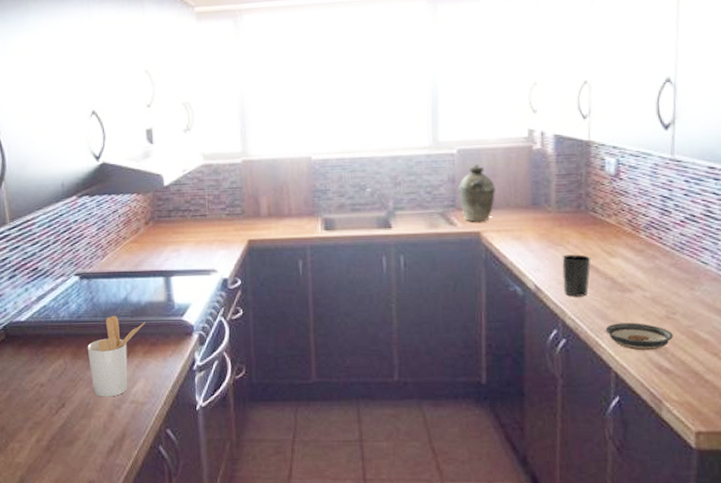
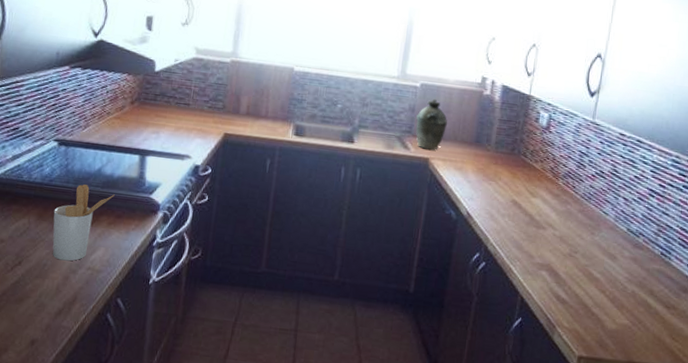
cup: present [562,254,591,297] -> none [490,189,517,228]
saucer: present [605,323,673,351] -> none [518,254,572,282]

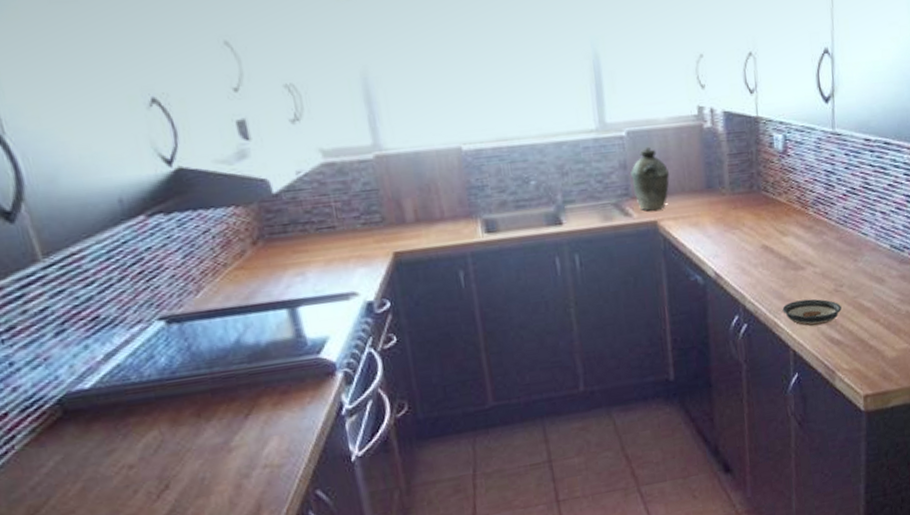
utensil holder: present [52,184,115,261] -> none [190,365,270,468]
saucer: none [518,254,572,282] -> present [782,299,842,327]

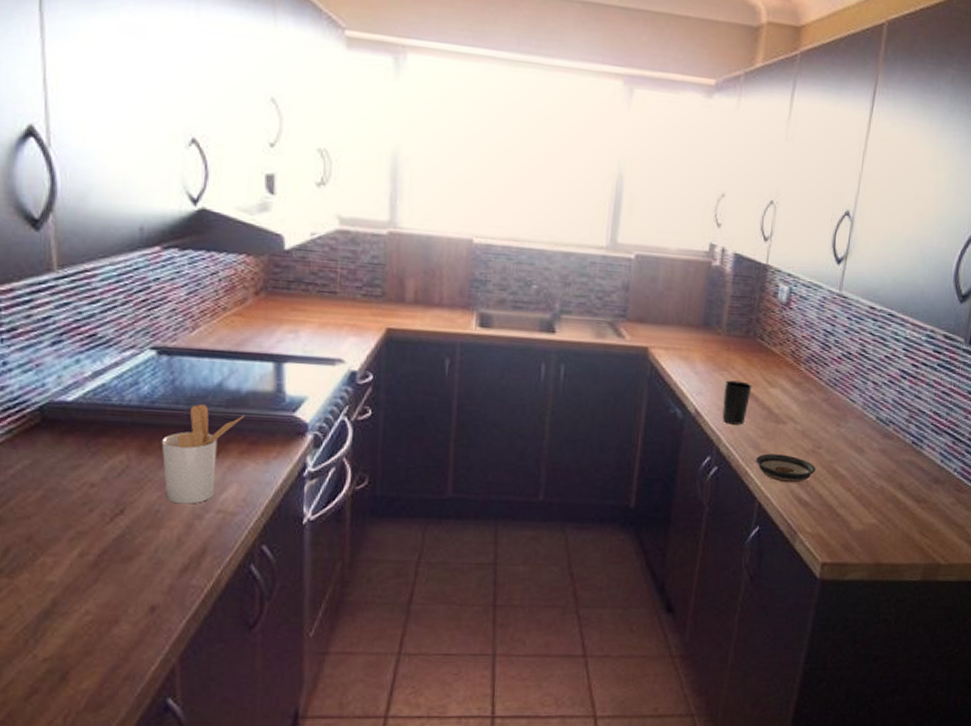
utensil holder: none [190,365,270,468] -> present [161,404,245,504]
kettle: present [631,146,670,211] -> none [631,273,670,337]
cup: none [738,236,766,280] -> present [722,380,753,425]

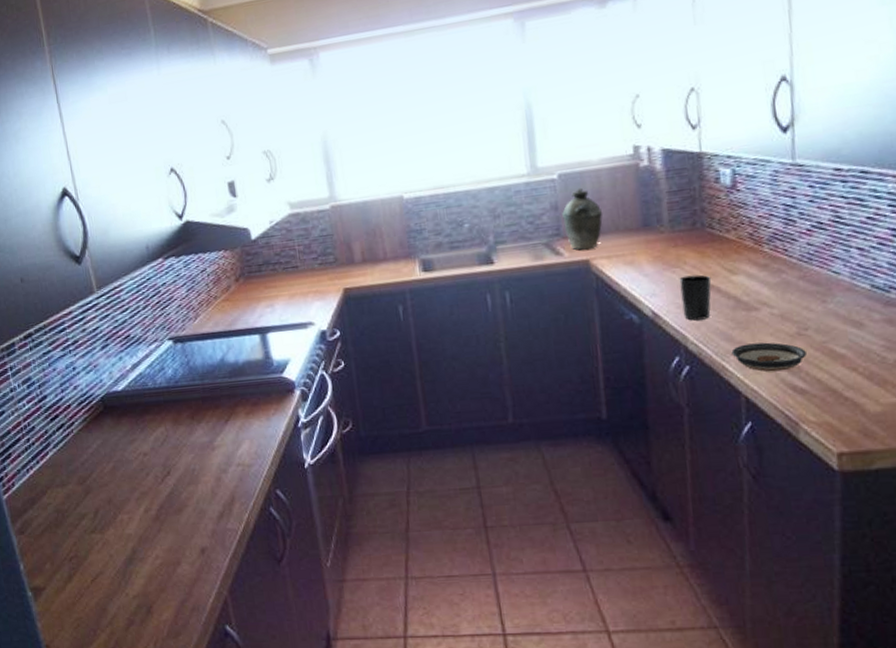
utensil holder: present [161,404,245,504] -> none [187,378,245,462]
kettle: none [631,273,670,337] -> present [562,187,603,250]

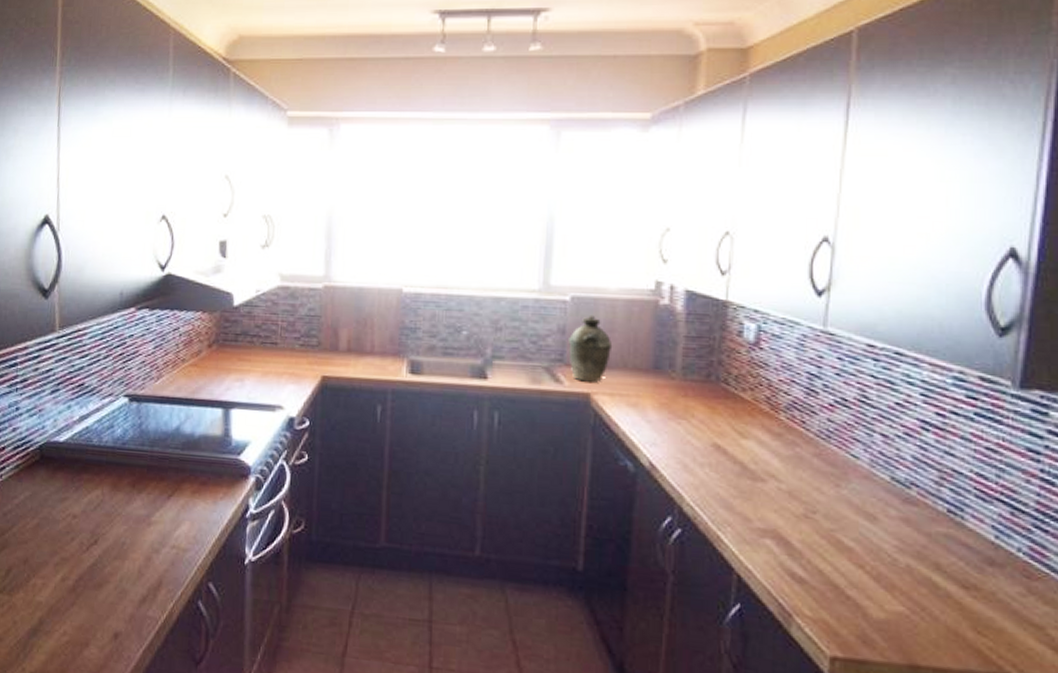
cup: present [679,274,712,321] -> none [683,430,719,482]
saucer: present [731,342,806,372] -> none [729,516,811,554]

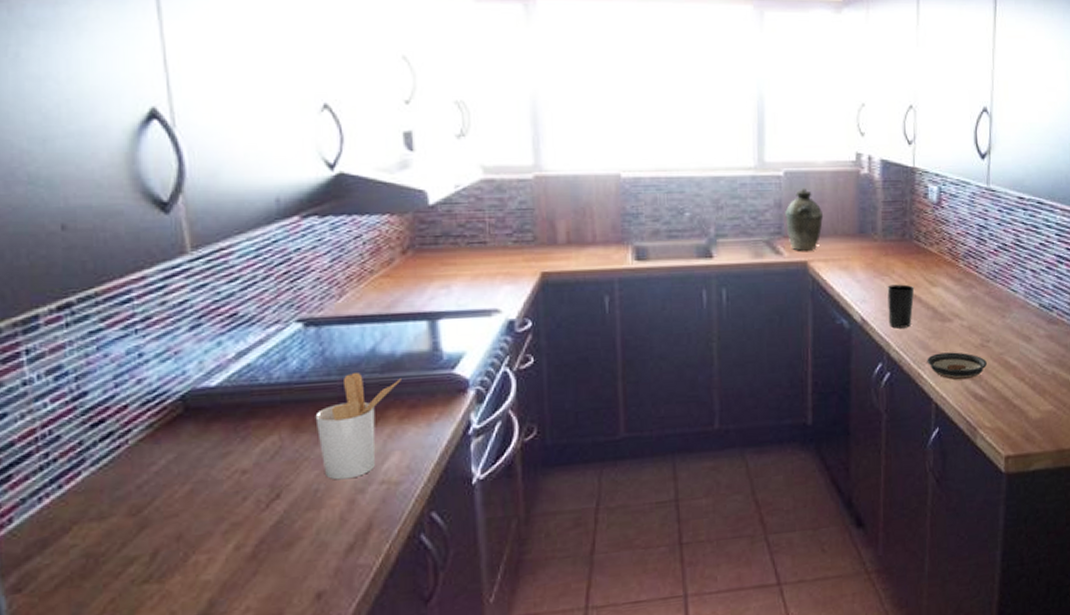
utensil holder: none [129,446,197,539] -> present [315,373,401,480]
cup: none [683,430,719,482] -> present [887,284,915,328]
saucer: none [729,516,811,554] -> present [927,352,987,380]

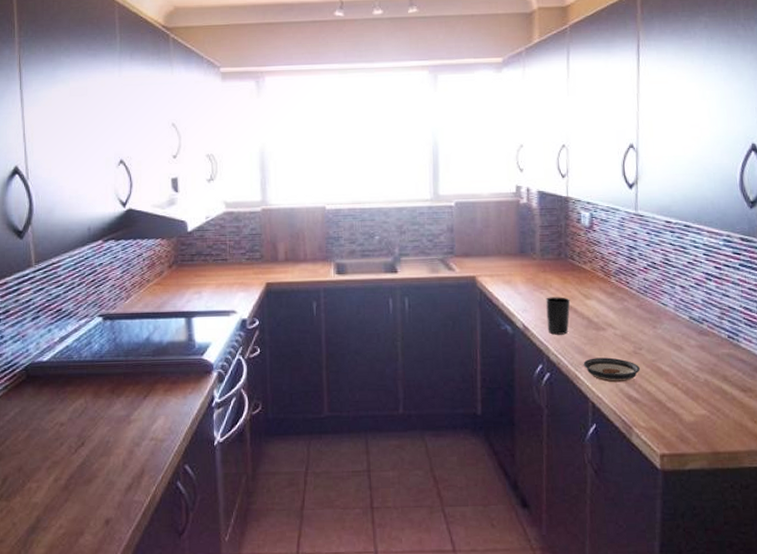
utensil holder: present [315,373,401,480] -> none [108,356,166,435]
kettle: present [785,188,824,251] -> none [456,215,489,268]

